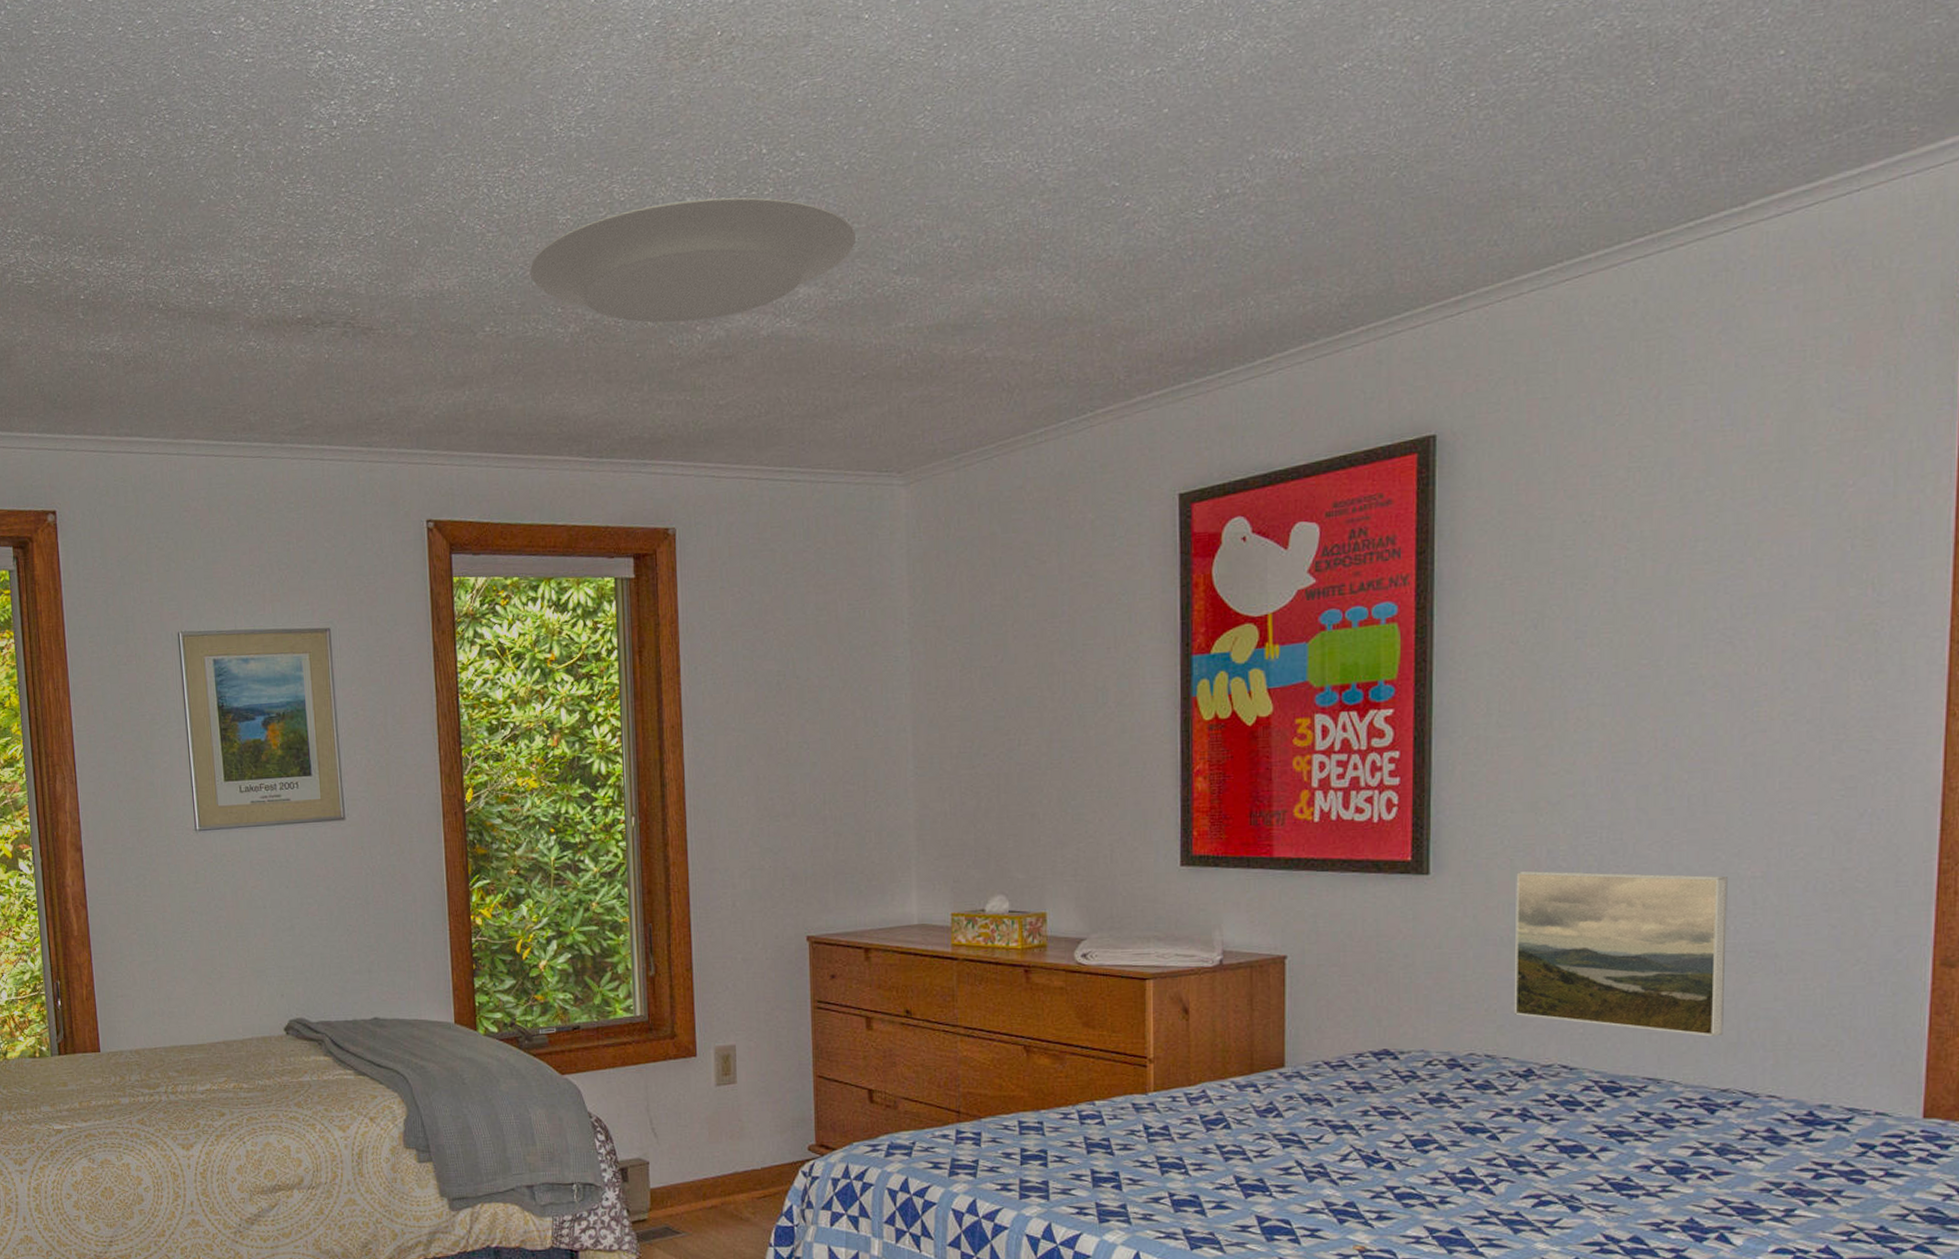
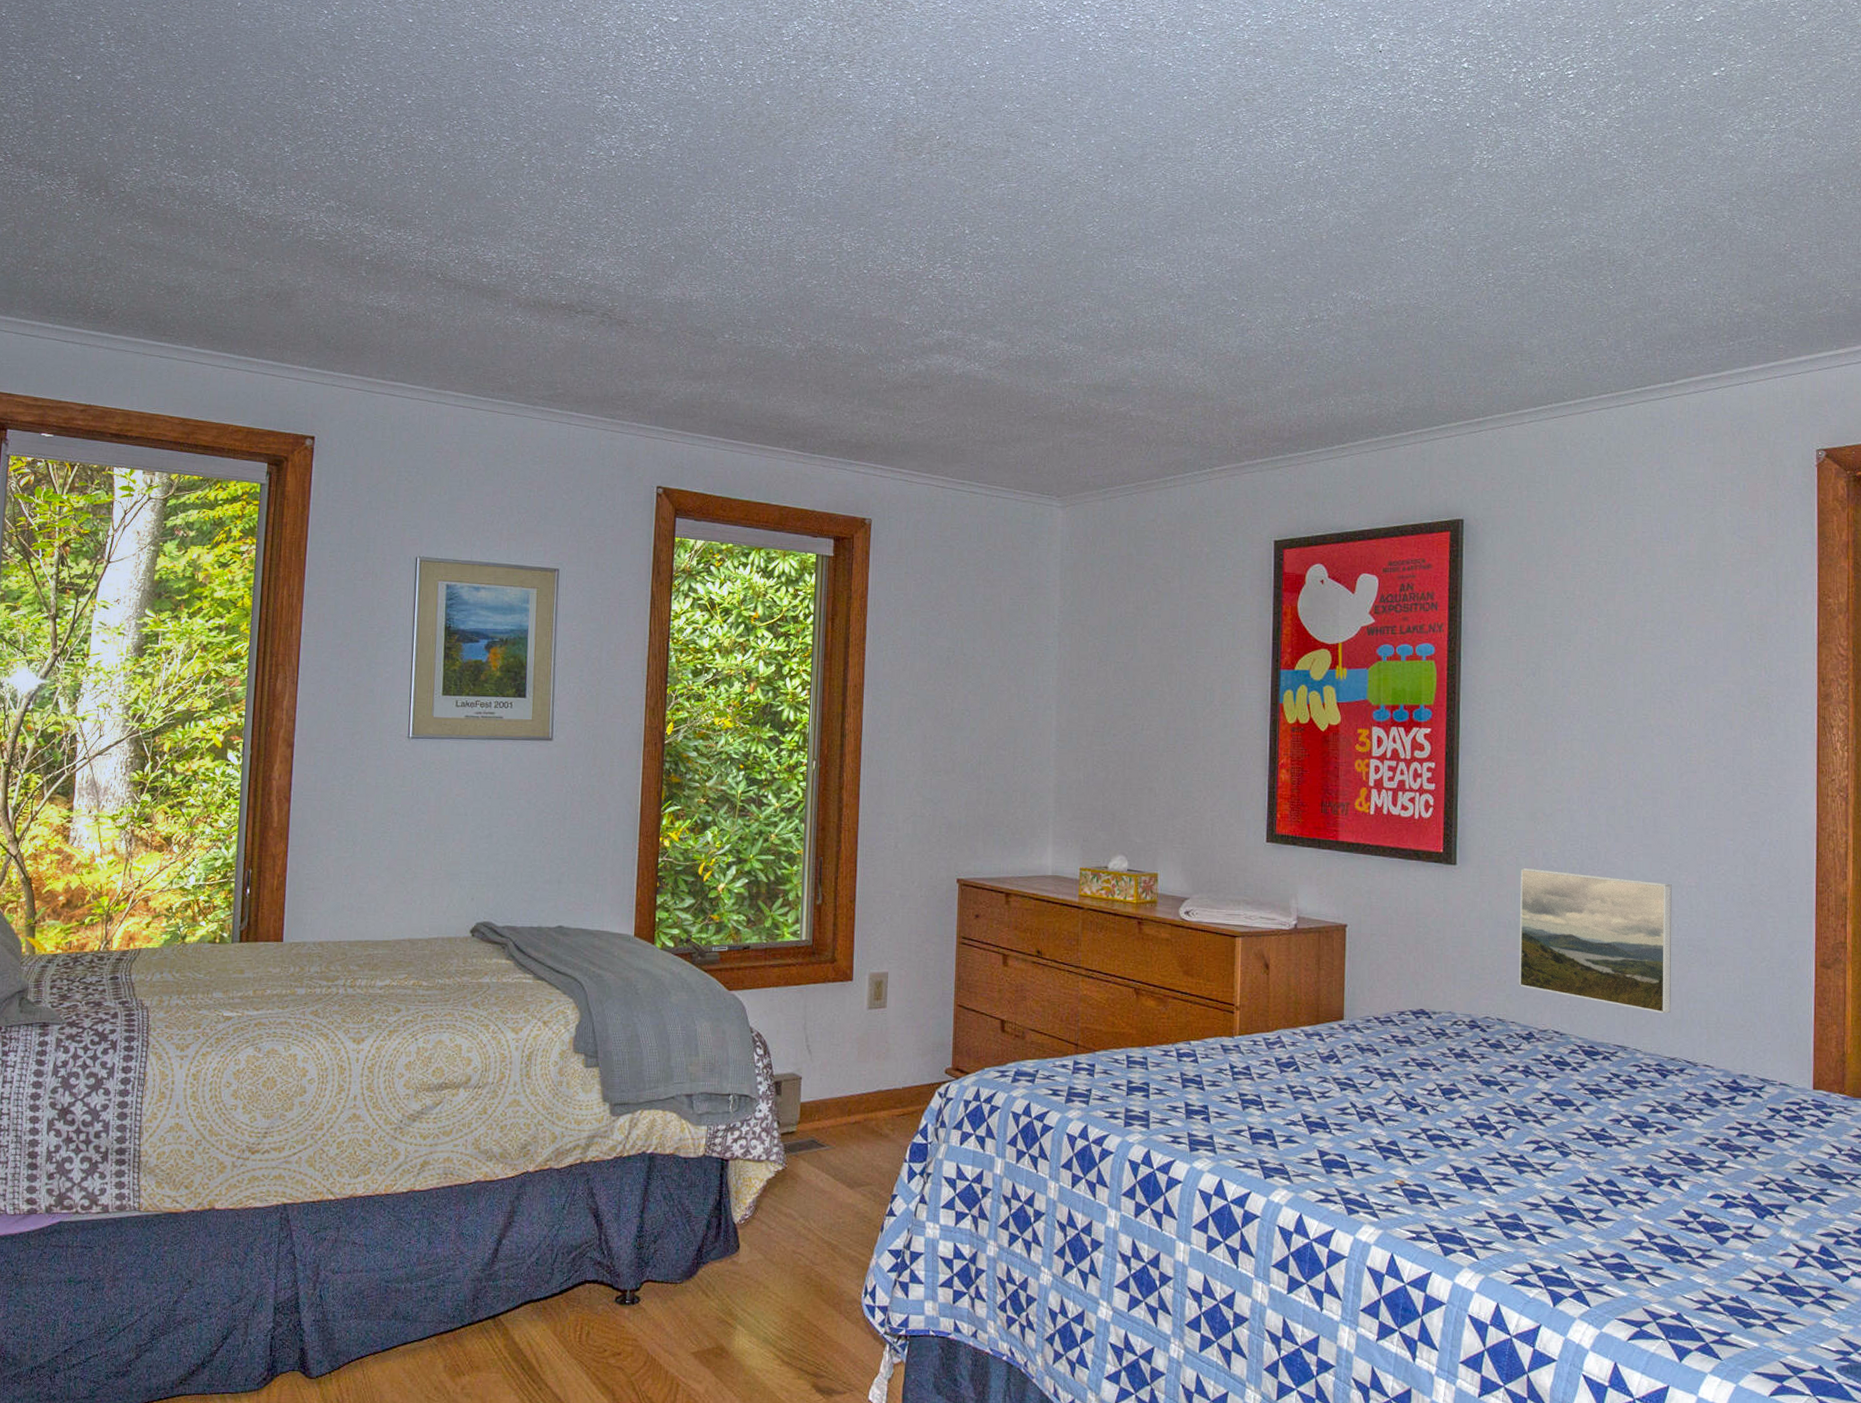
ceiling light: present [529,197,857,323] -> none [767,259,1035,355]

